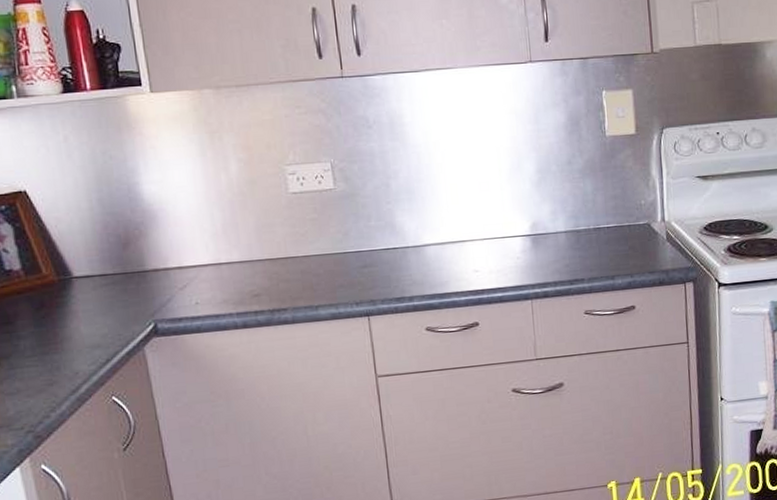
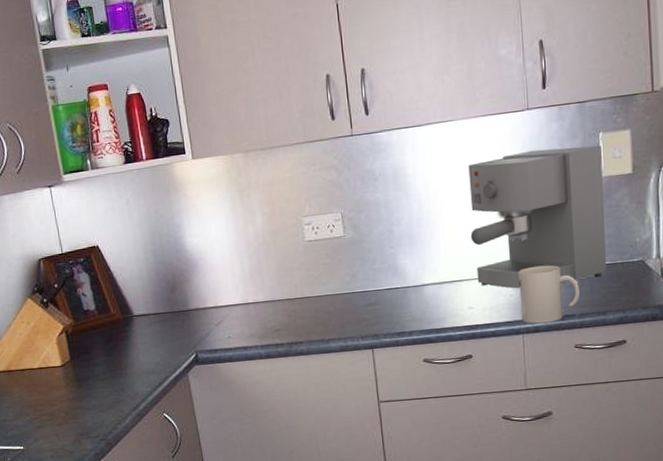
coffee maker: none [470,103,614,251] -> present [468,145,606,289]
mug: none [525,226,589,289] -> present [518,265,581,324]

